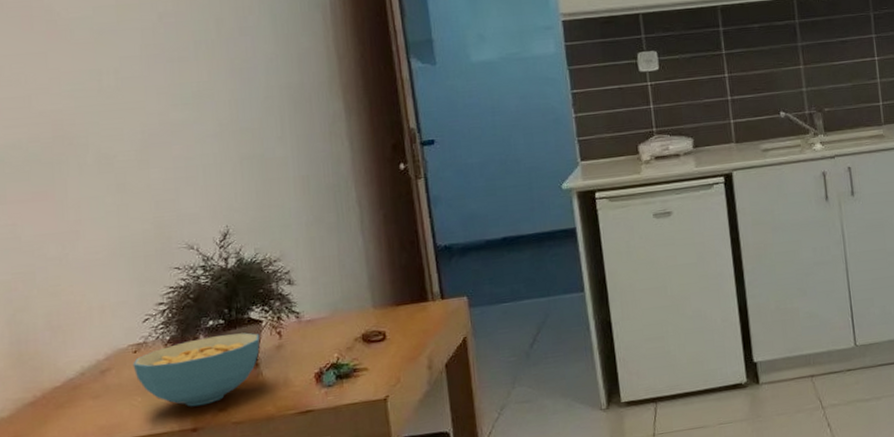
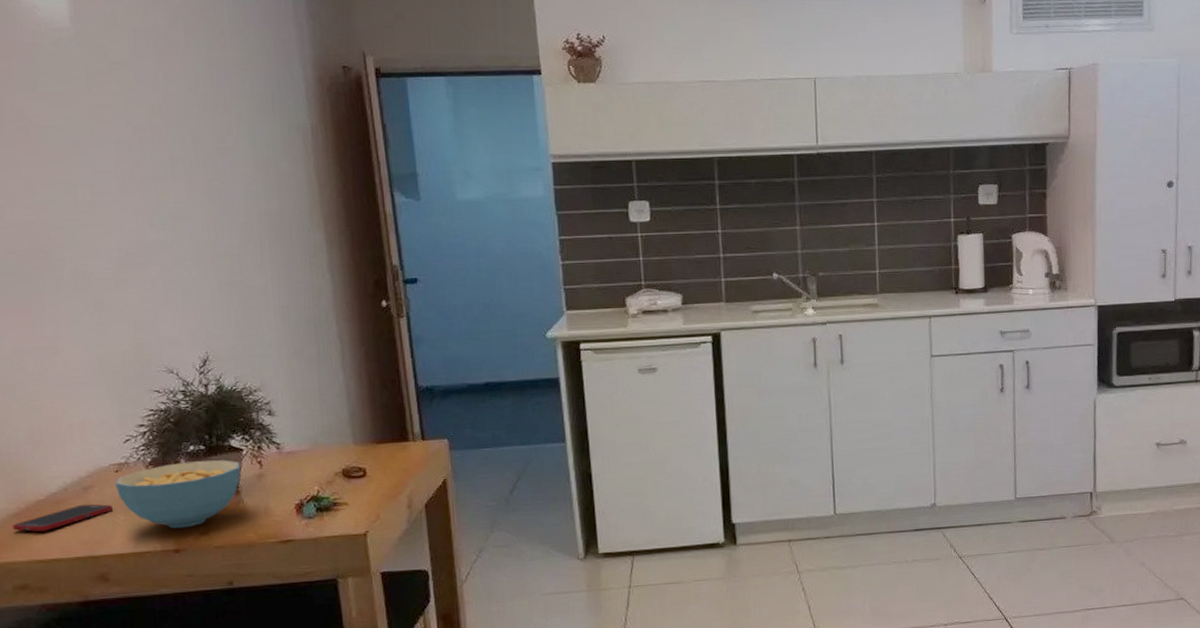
cell phone: none [27,386,131,421] -> present [12,504,114,532]

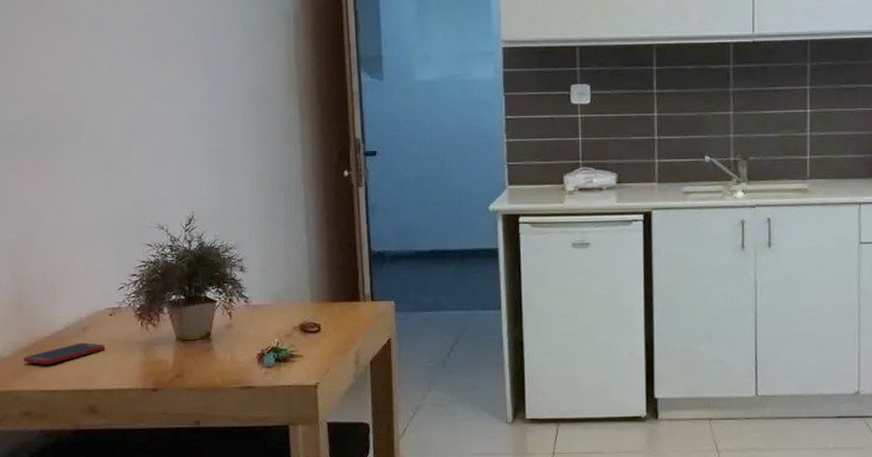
cereal bowl: present [114,460,241,529] -> none [108,310,213,370]

